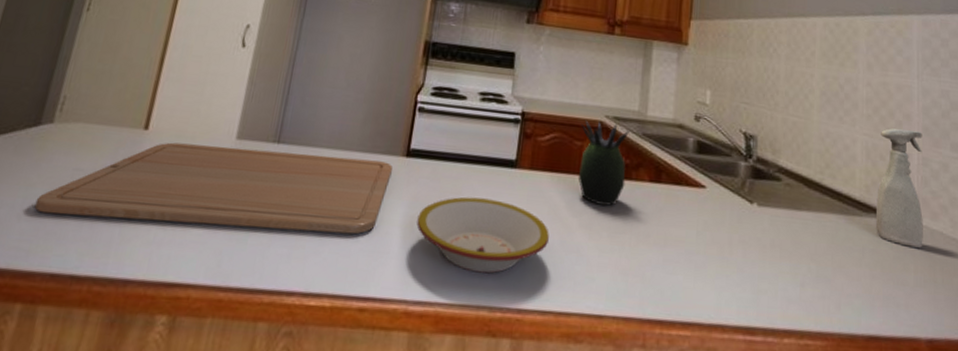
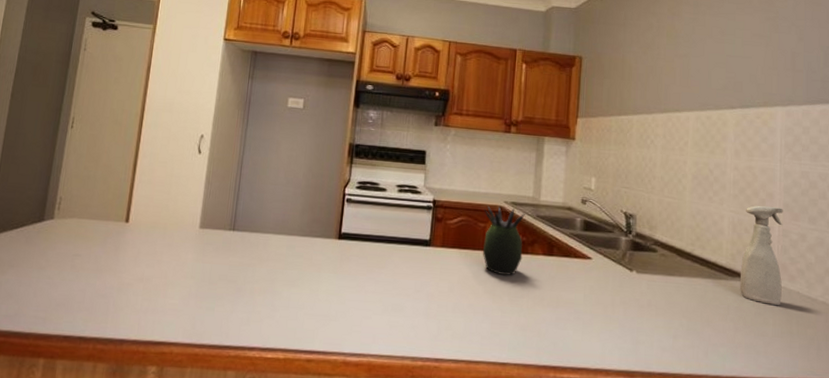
chopping board: present [34,142,393,235] -> none [46,232,328,302]
bowl: present [416,196,549,274] -> none [350,270,460,331]

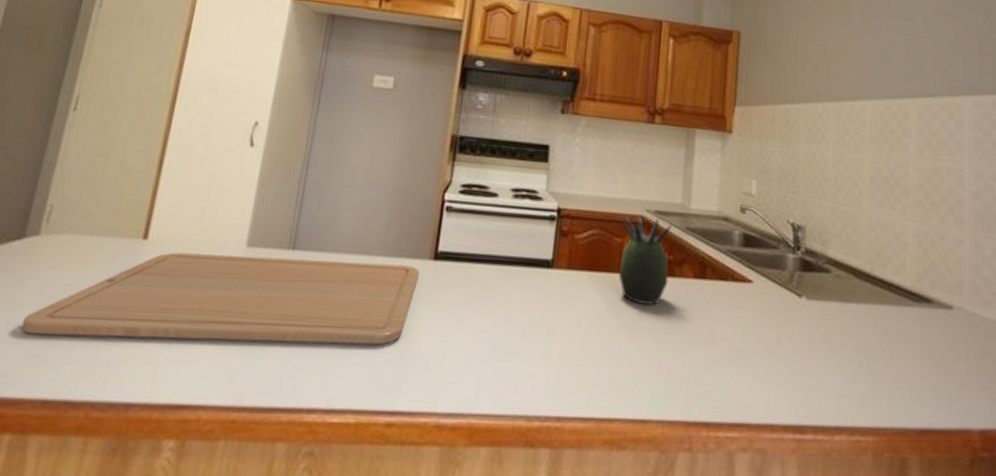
chopping board: none [46,232,328,302] -> present [21,252,419,345]
spray bottle: present [739,205,783,305] -> none [927,214,975,337]

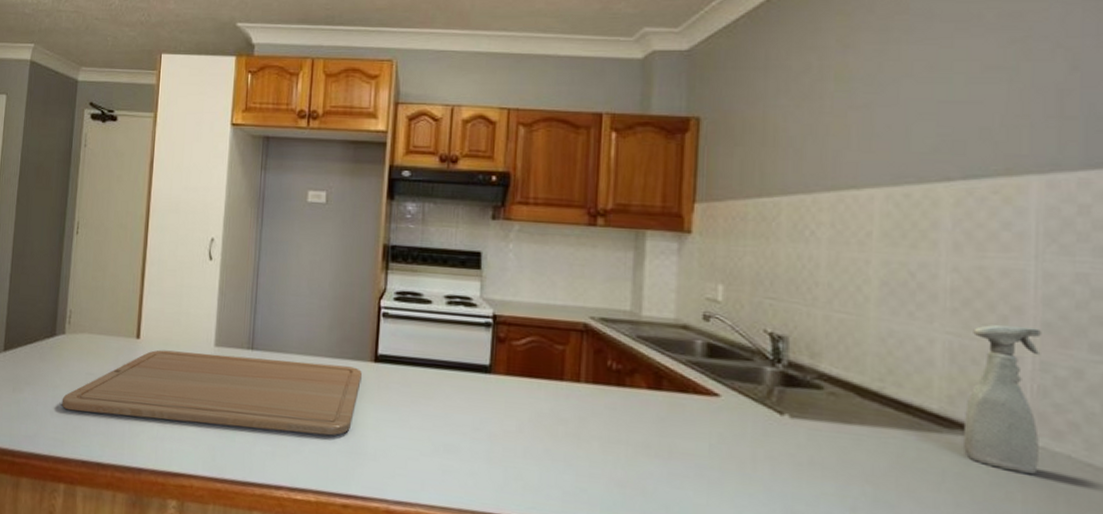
succulent plant: present [619,215,673,305] -> none [562,322,622,414]
spray bottle: none [927,214,975,337] -> present [962,324,1041,474]

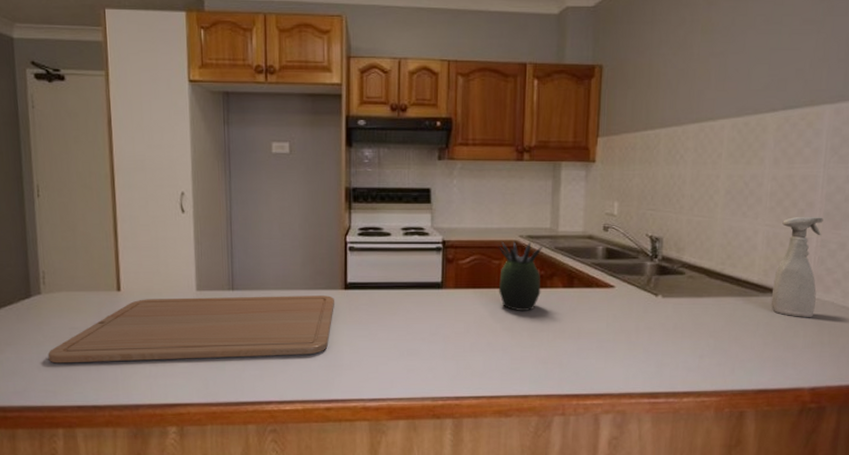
succulent plant: none [562,322,622,414] -> present [498,241,544,311]

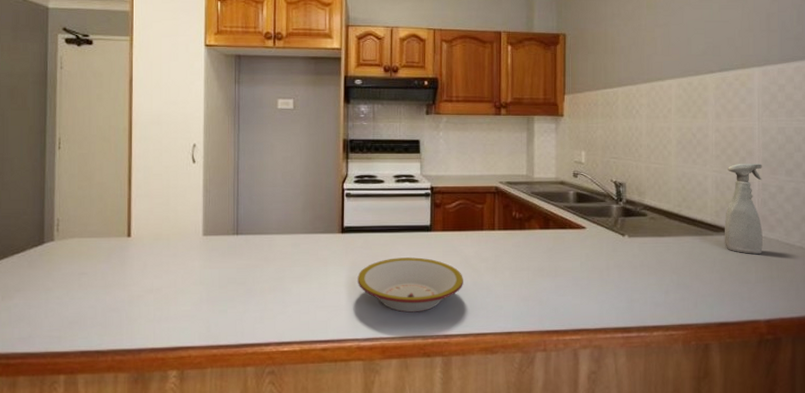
chopping board: present [48,295,334,364] -> none [55,239,332,309]
bowl: none [362,316,477,373] -> present [357,257,463,313]
succulent plant: present [498,241,544,311] -> none [480,187,521,251]

